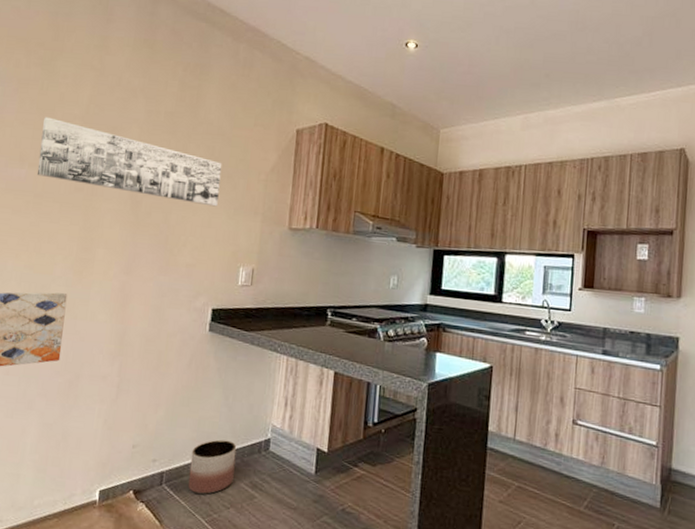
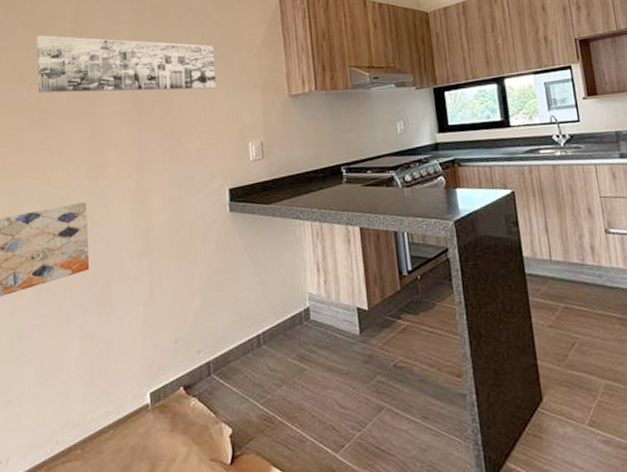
planter: present [188,439,237,494] -> none [234,317,280,377]

